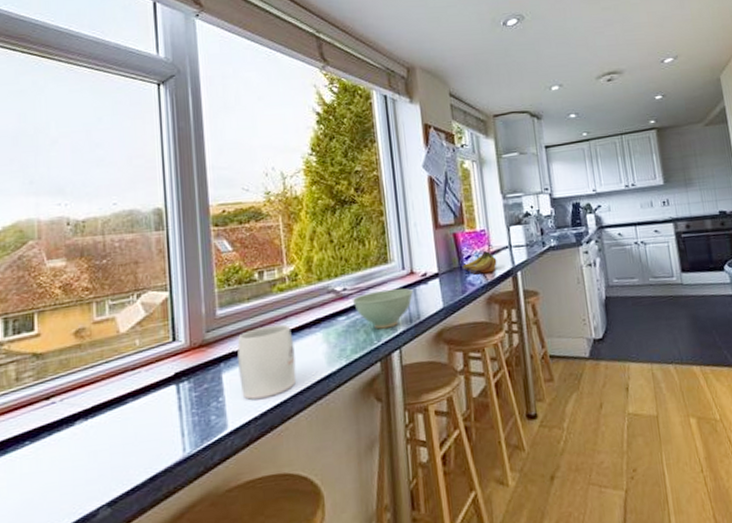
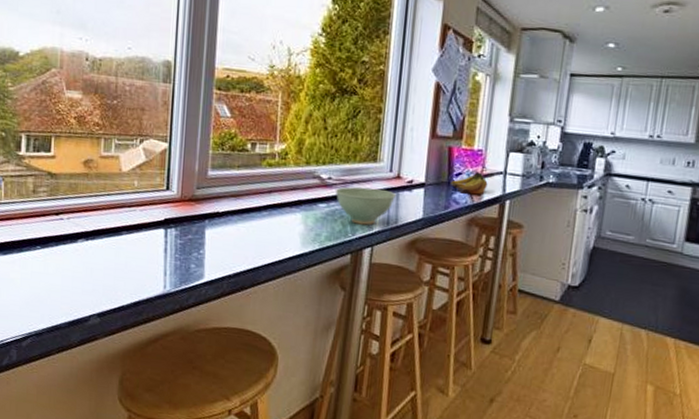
mug: present [237,324,297,400] -> none [220,195,274,261]

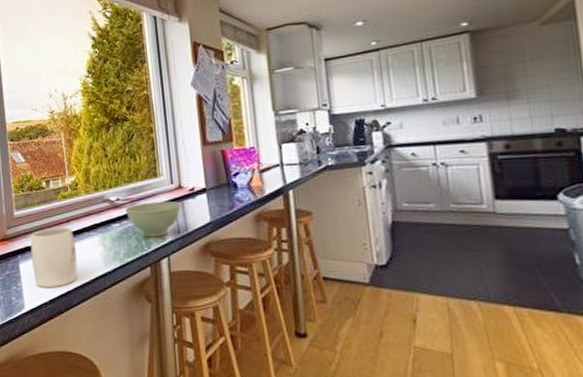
mug: none [220,195,274,261] -> present [30,226,78,287]
fruit: present [450,172,488,197] -> none [230,168,267,192]

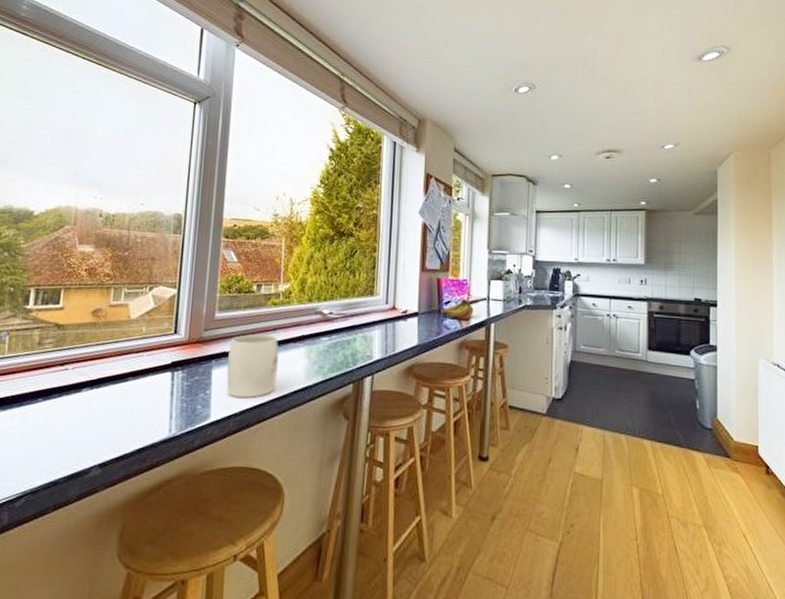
bowl: present [124,201,182,238] -> none [336,319,393,355]
fruit: none [230,168,267,192] -> present [440,299,474,322]

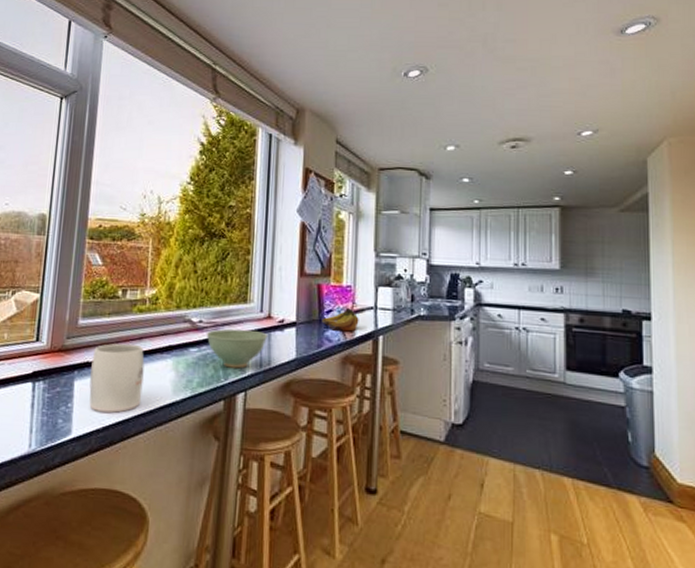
bowl: none [336,319,393,355] -> present [206,328,268,369]

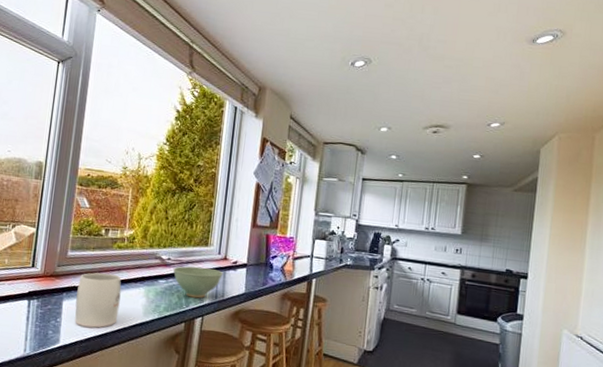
fruit: present [321,308,359,334] -> none [267,255,298,276]

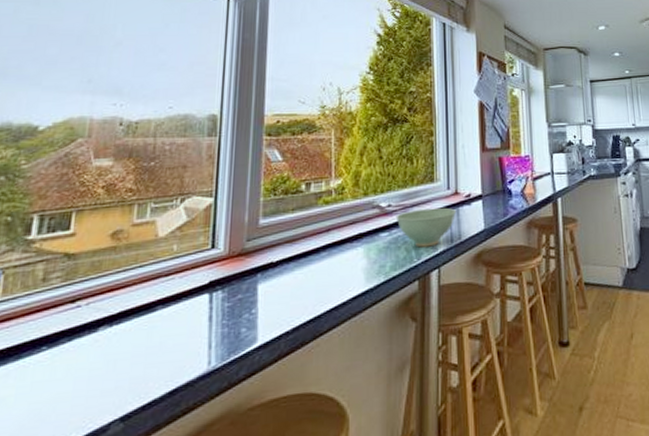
mug: present [75,272,122,328] -> none [275,237,334,313]

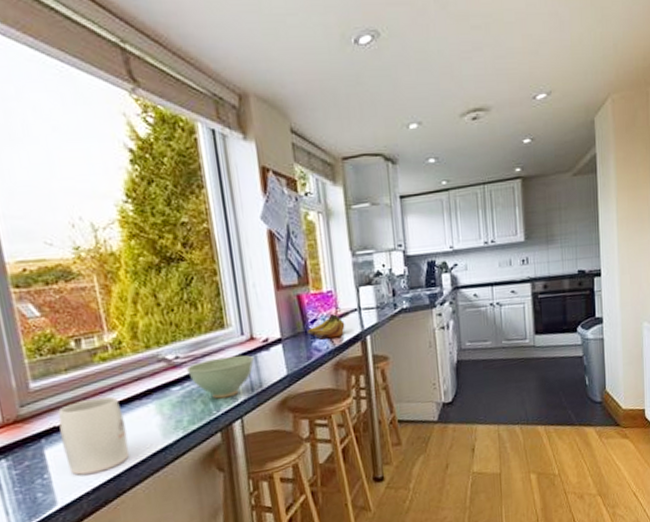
mug: none [275,237,334,313] -> present [58,396,130,475]
fruit: none [505,176,539,200] -> present [307,314,345,340]

